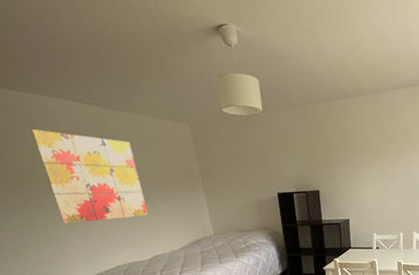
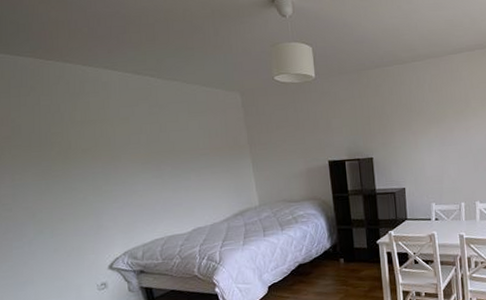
wall art: present [31,129,148,224] -> none [82,100,192,195]

